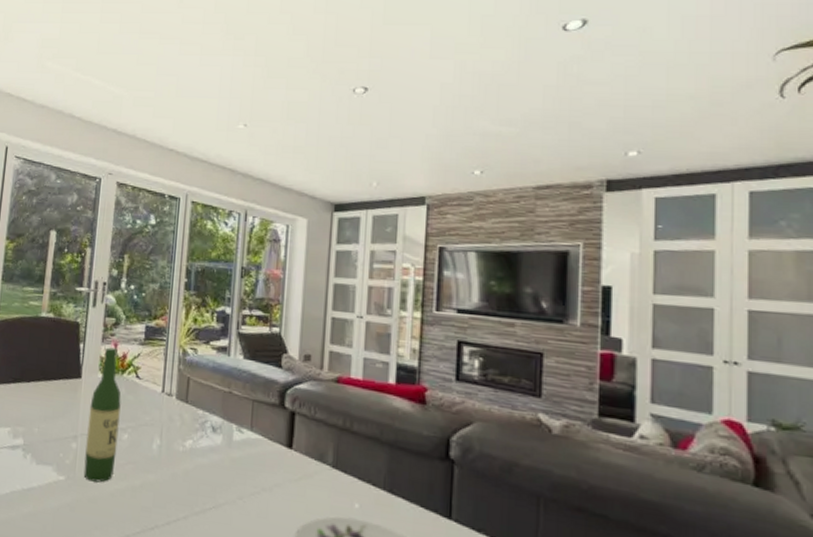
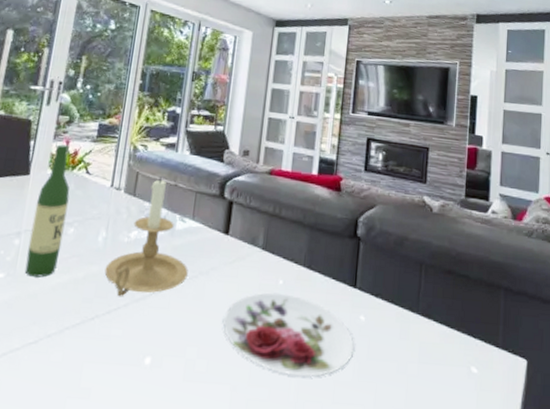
candle holder: none [161,382,249,509] -> present [104,176,188,297]

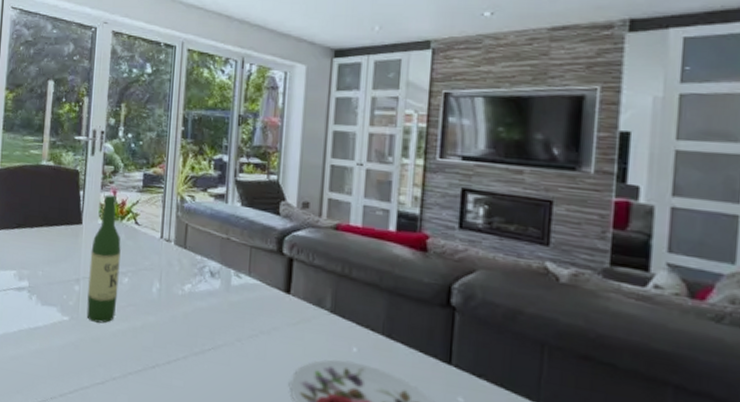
candle holder: present [104,176,188,297] -> none [161,229,248,349]

